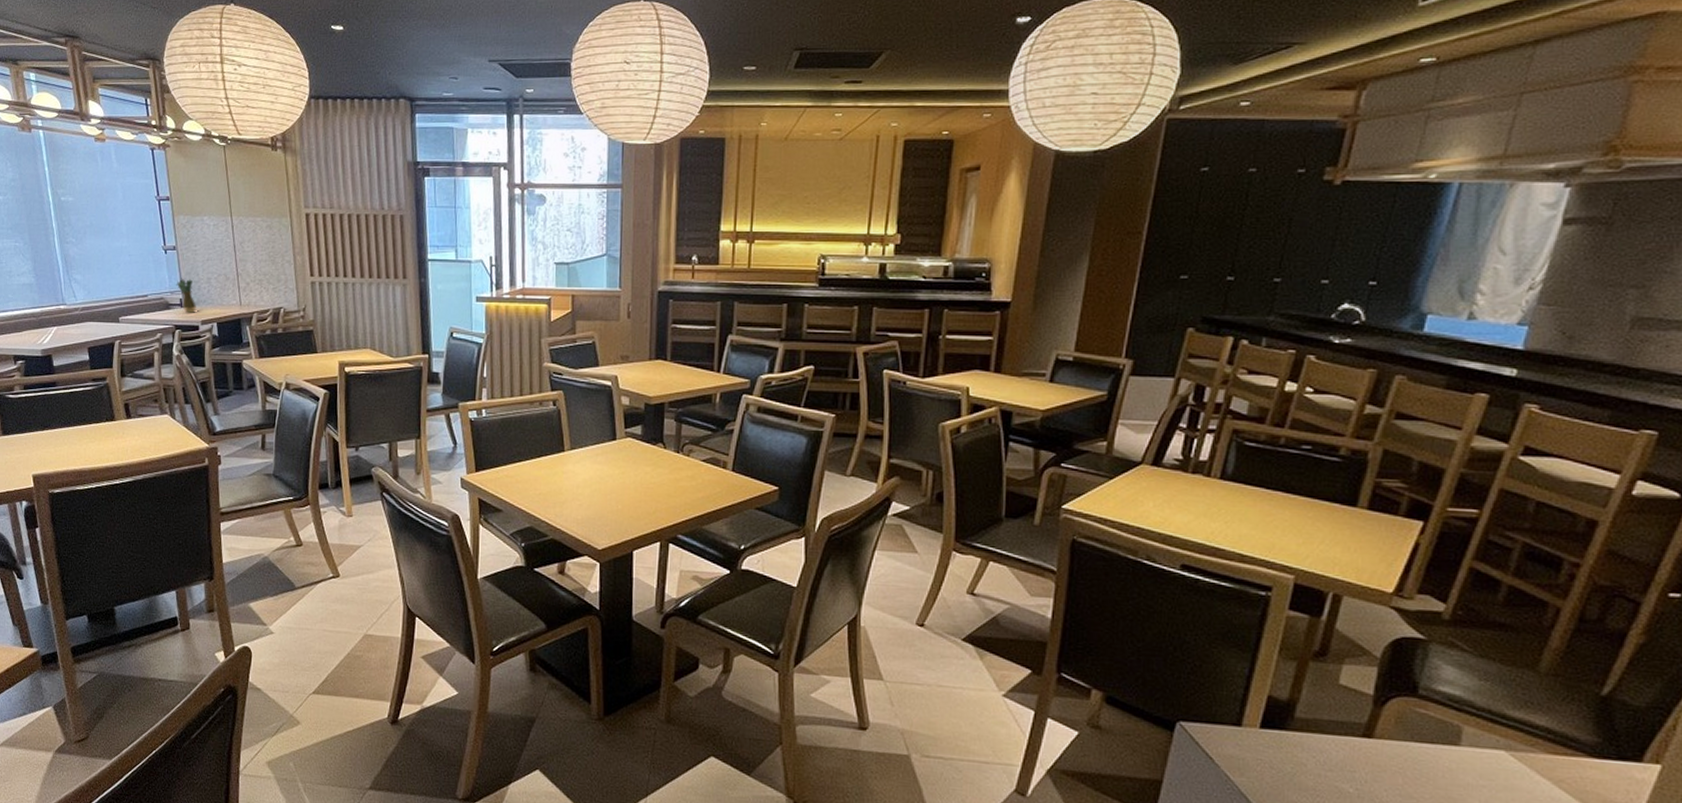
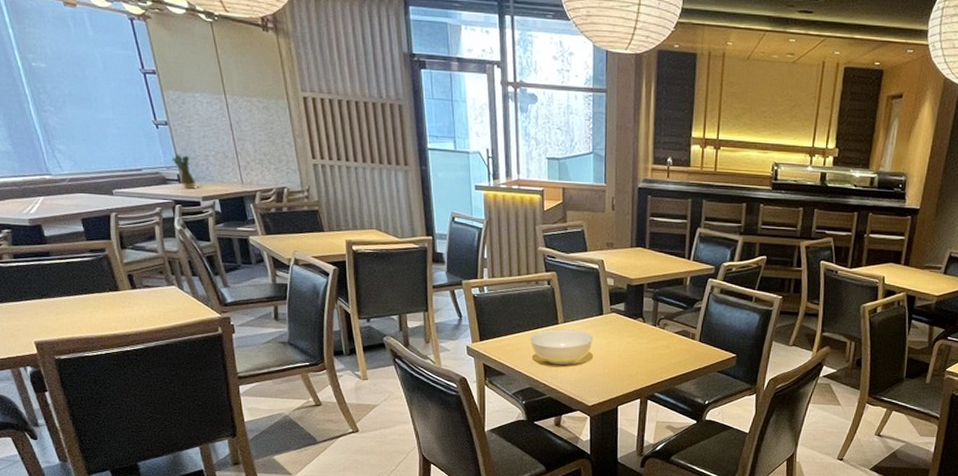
bowl: none [531,457,604,501] -> present [529,329,593,365]

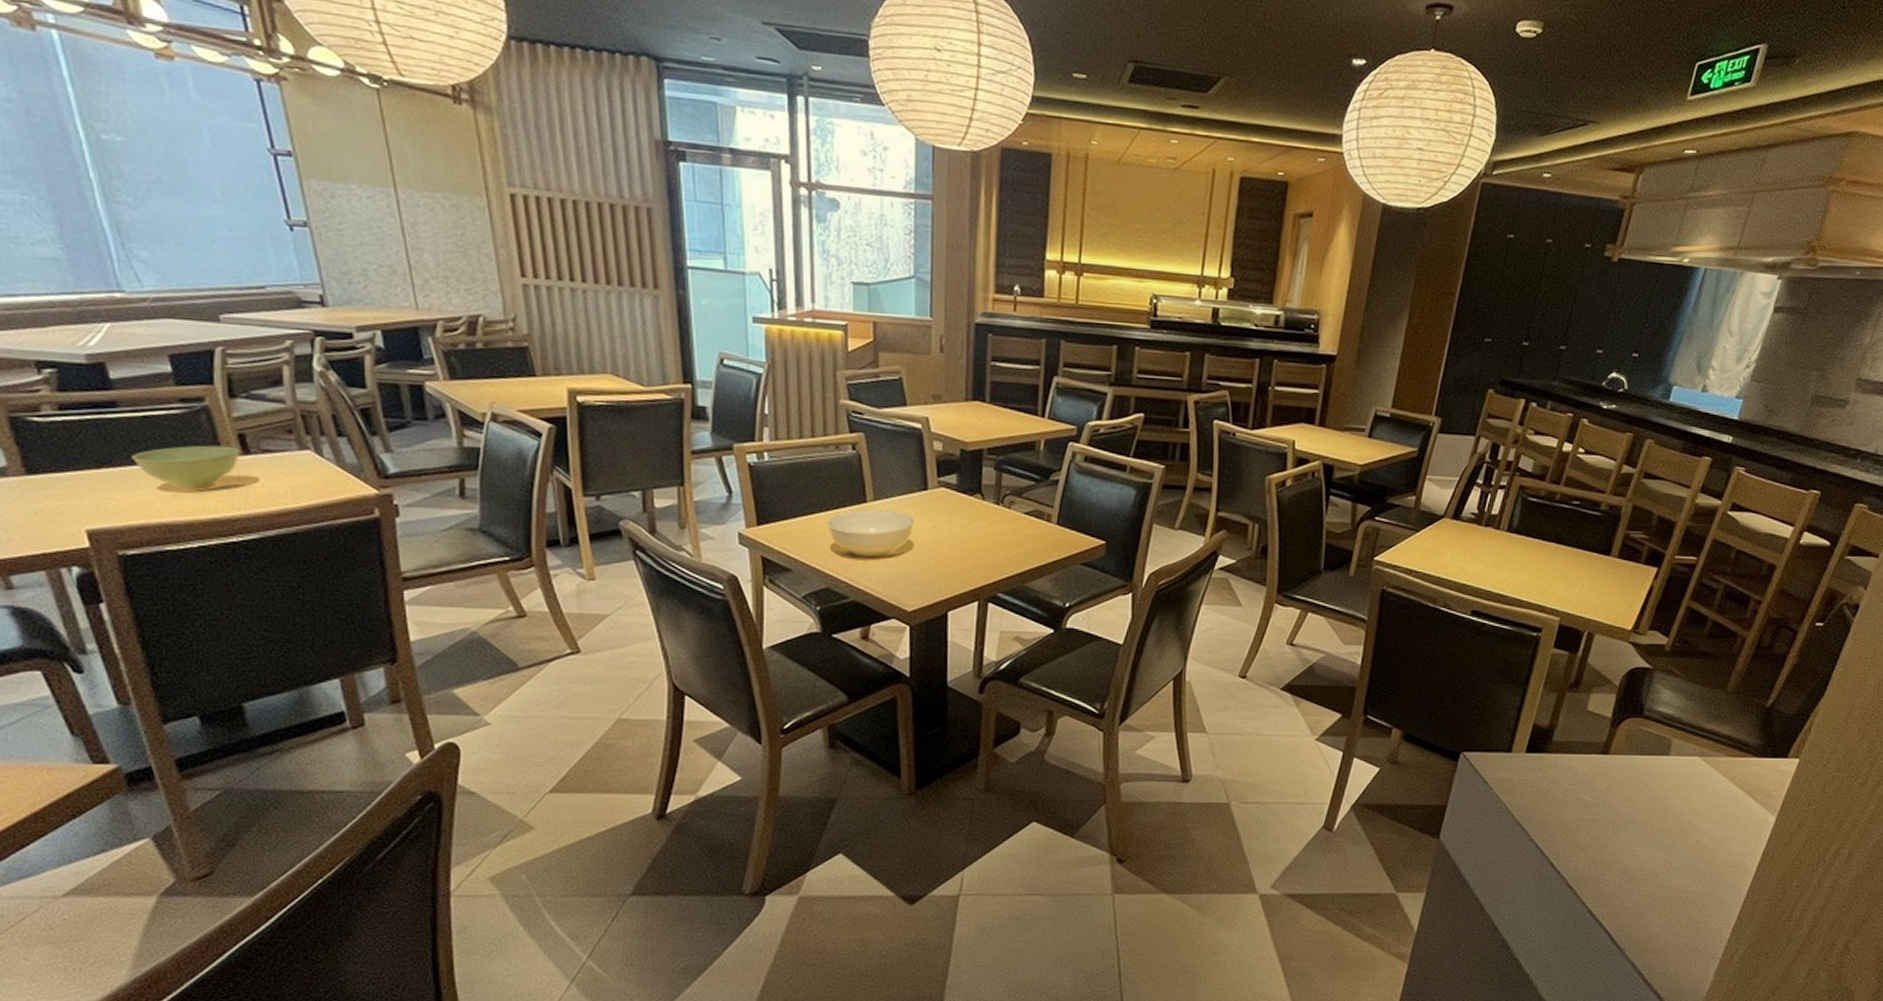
bowl: none [60,282,129,315] -> present [131,445,240,491]
vase: present [172,153,196,189] -> none [312,266,347,315]

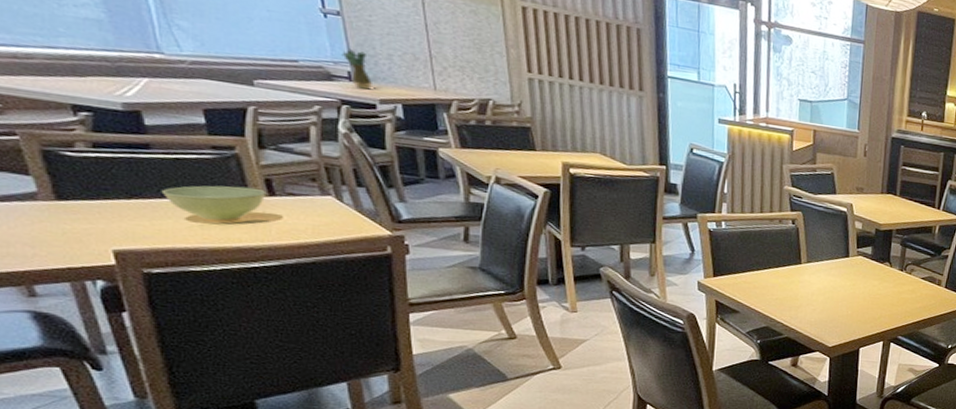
vase: none [312,266,347,315] -> present [342,48,372,90]
bowl: present [826,509,914,558] -> none [768,269,837,306]

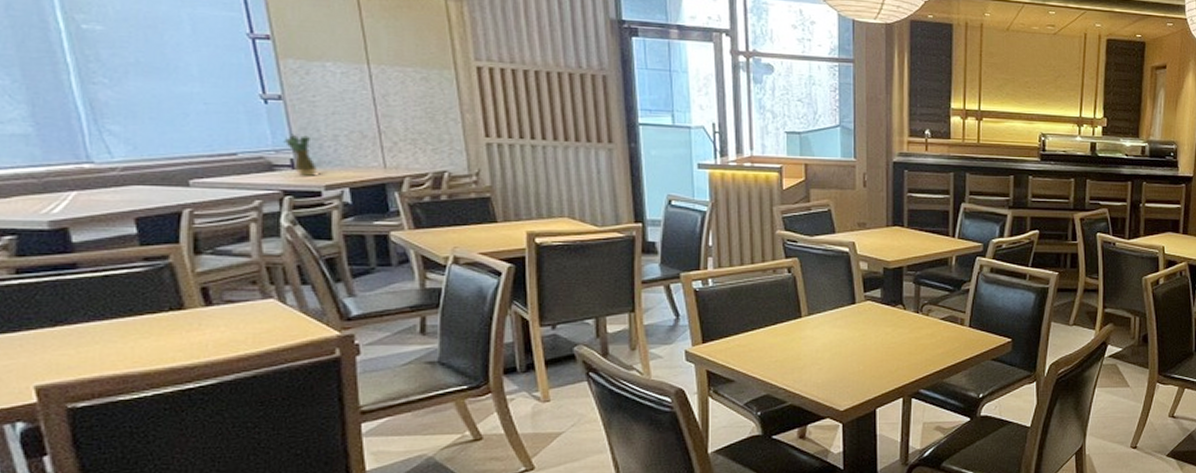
bowl: present [161,185,265,223] -> none [88,299,201,343]

